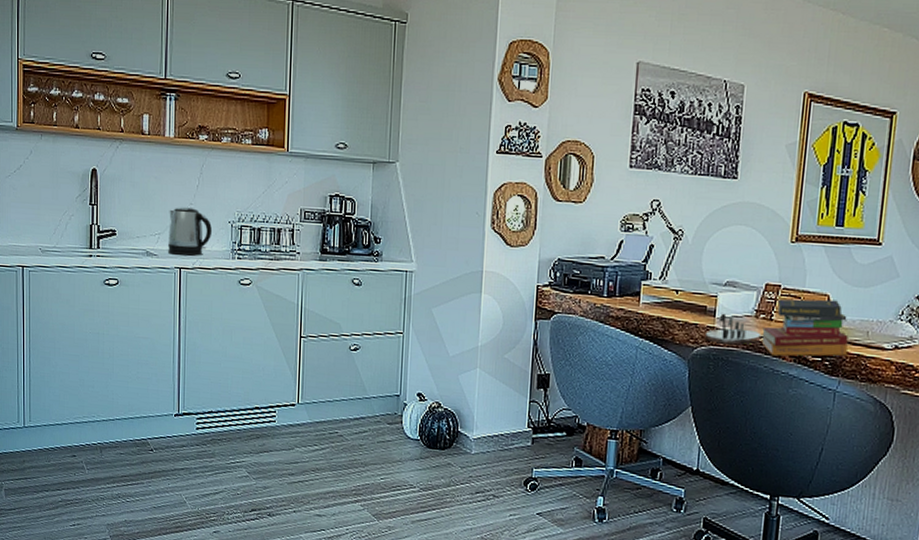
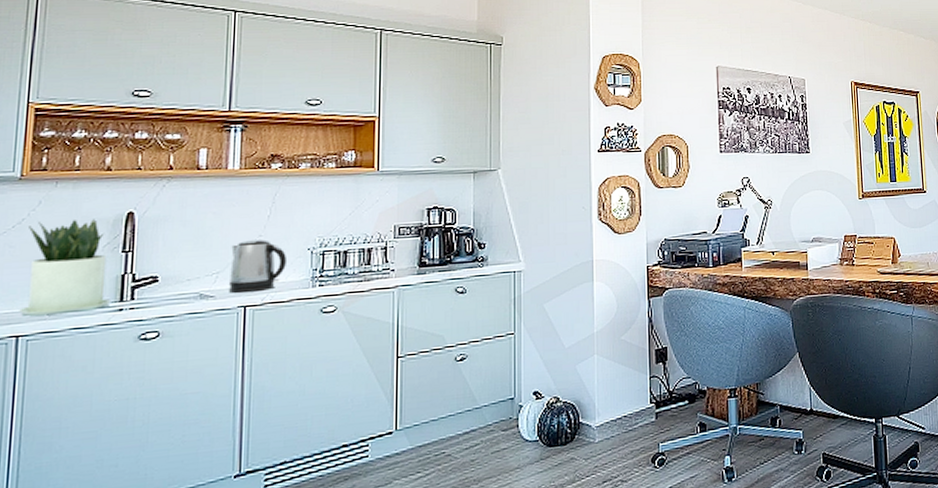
planter: none [23,170,84,254] -> present [19,219,111,317]
desk organizer: present [706,313,762,345] -> none [802,265,848,293]
books: present [761,299,849,357] -> none [847,241,915,295]

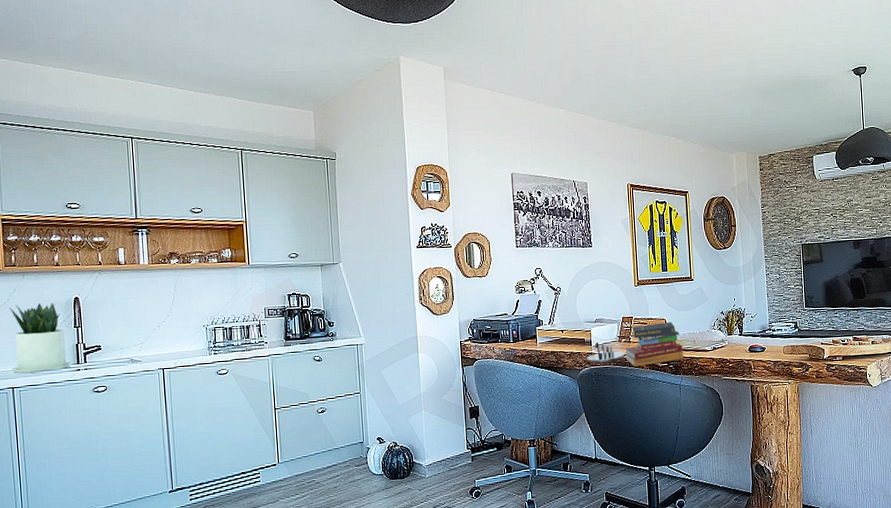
kettle: present [228,239,286,294] -> none [149,318,189,359]
desk organizer: none [802,265,848,293] -> present [587,342,625,364]
books: none [847,241,915,295] -> present [625,322,683,367]

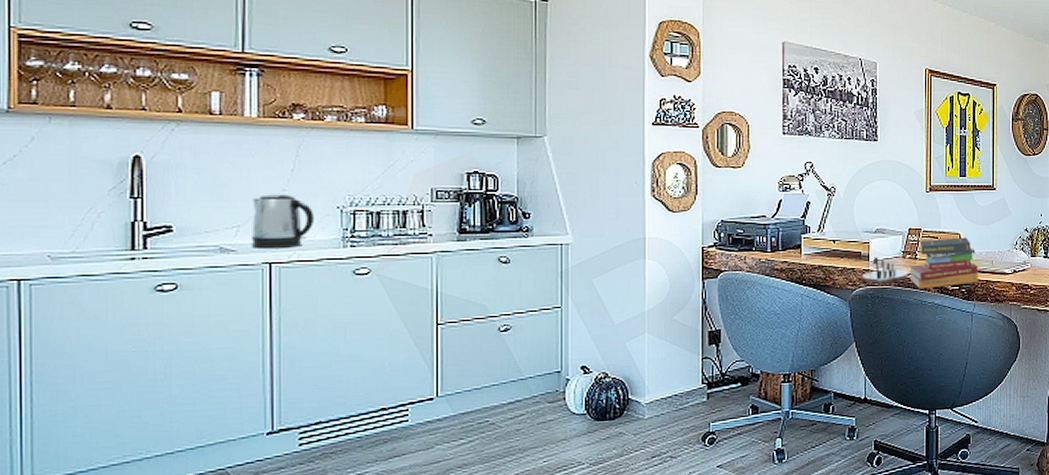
planter: present [10,303,72,374] -> none [19,160,122,260]
kettle: none [149,318,189,359] -> present [250,194,313,250]

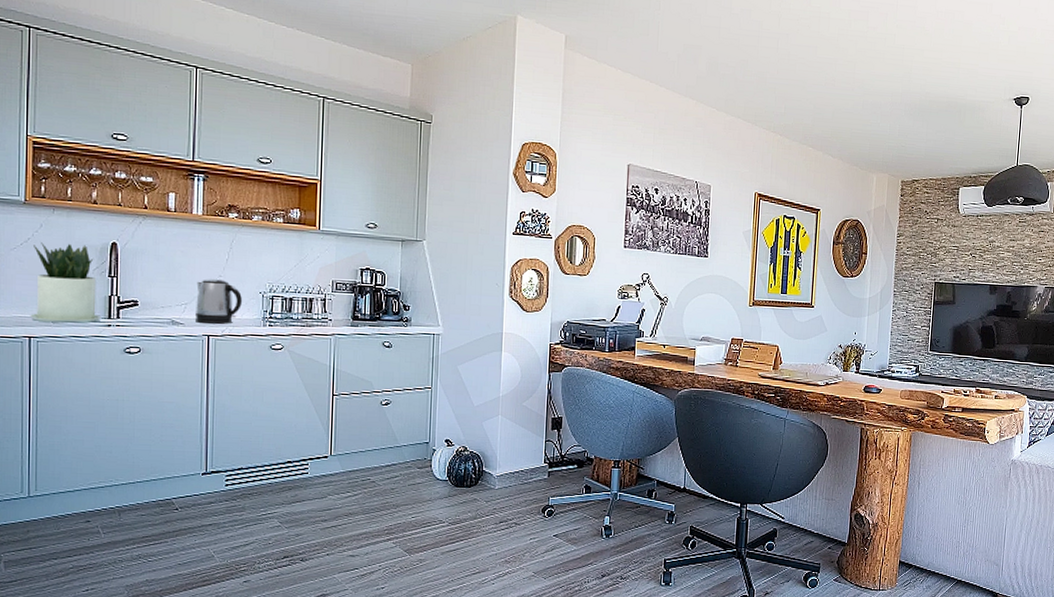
planter: none [19,160,122,260] -> present [30,242,102,324]
desk organizer: present [862,257,909,284] -> none [687,362,730,387]
books: present [909,237,978,289] -> none [730,349,793,394]

